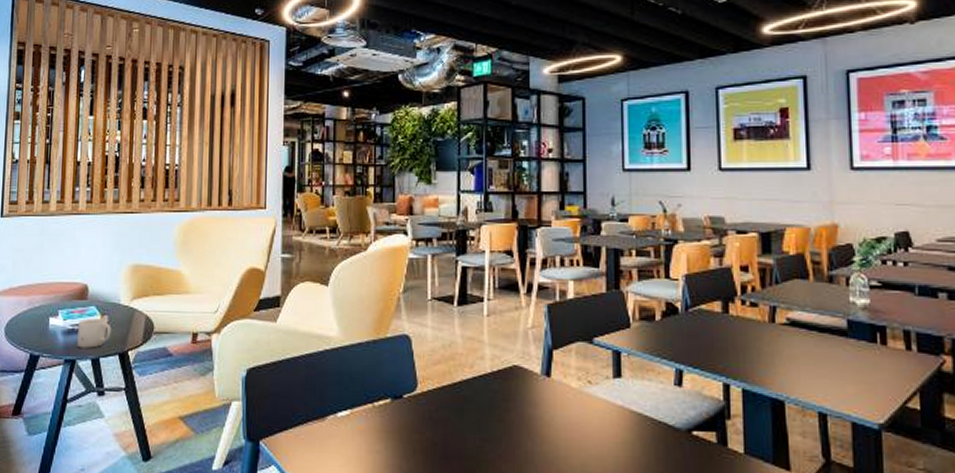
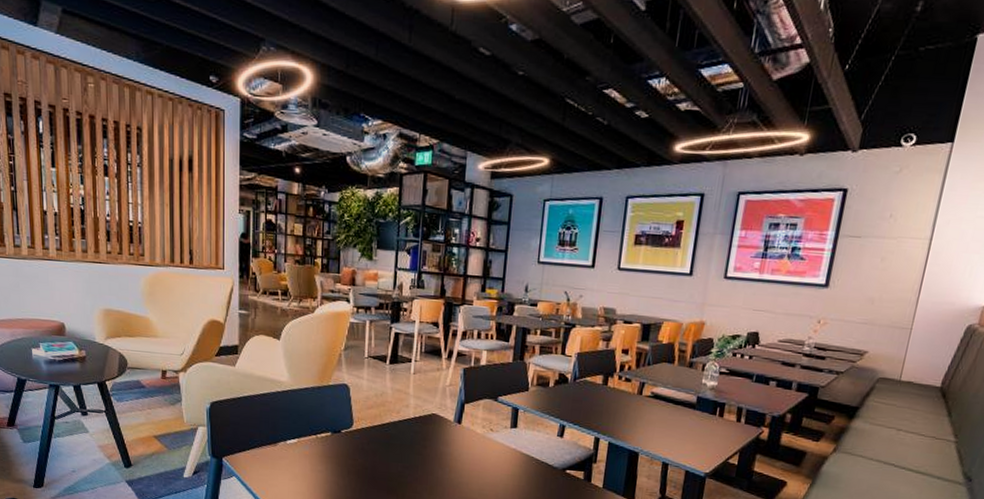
mug: present [76,318,112,348] -> none [58,352,90,377]

